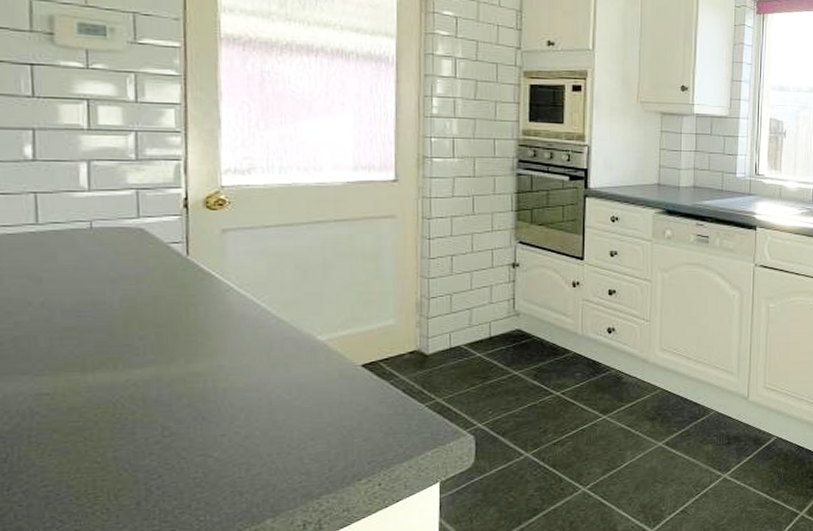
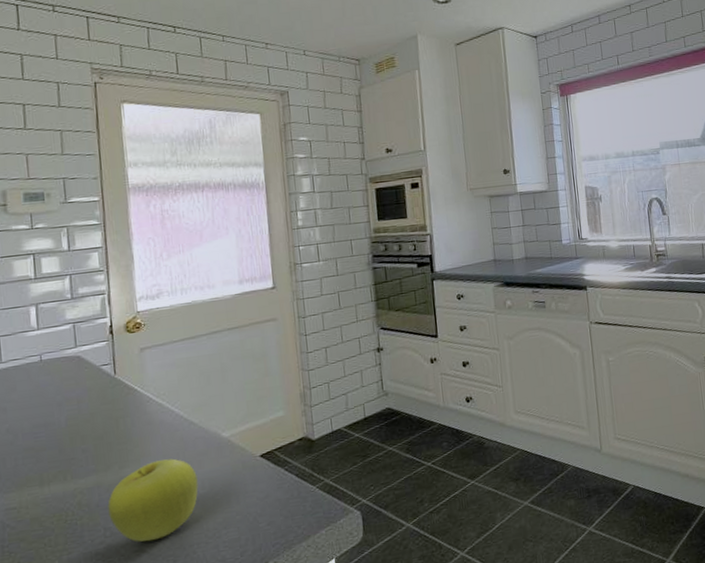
fruit: none [168,358,283,446] -> present [107,458,198,542]

